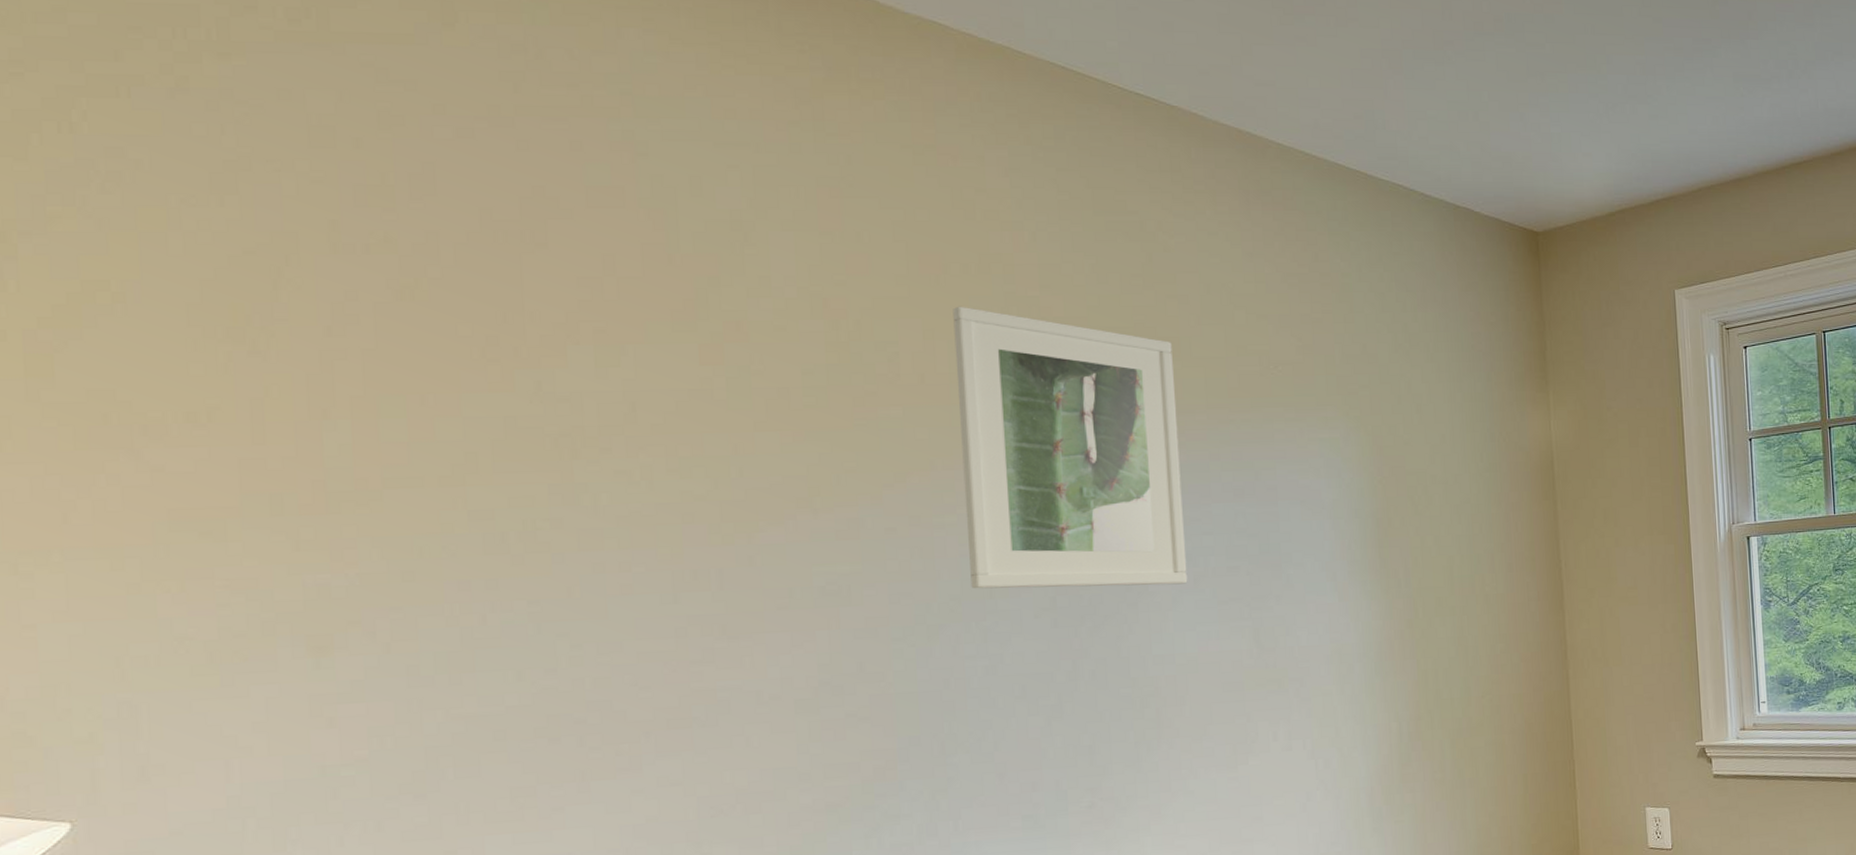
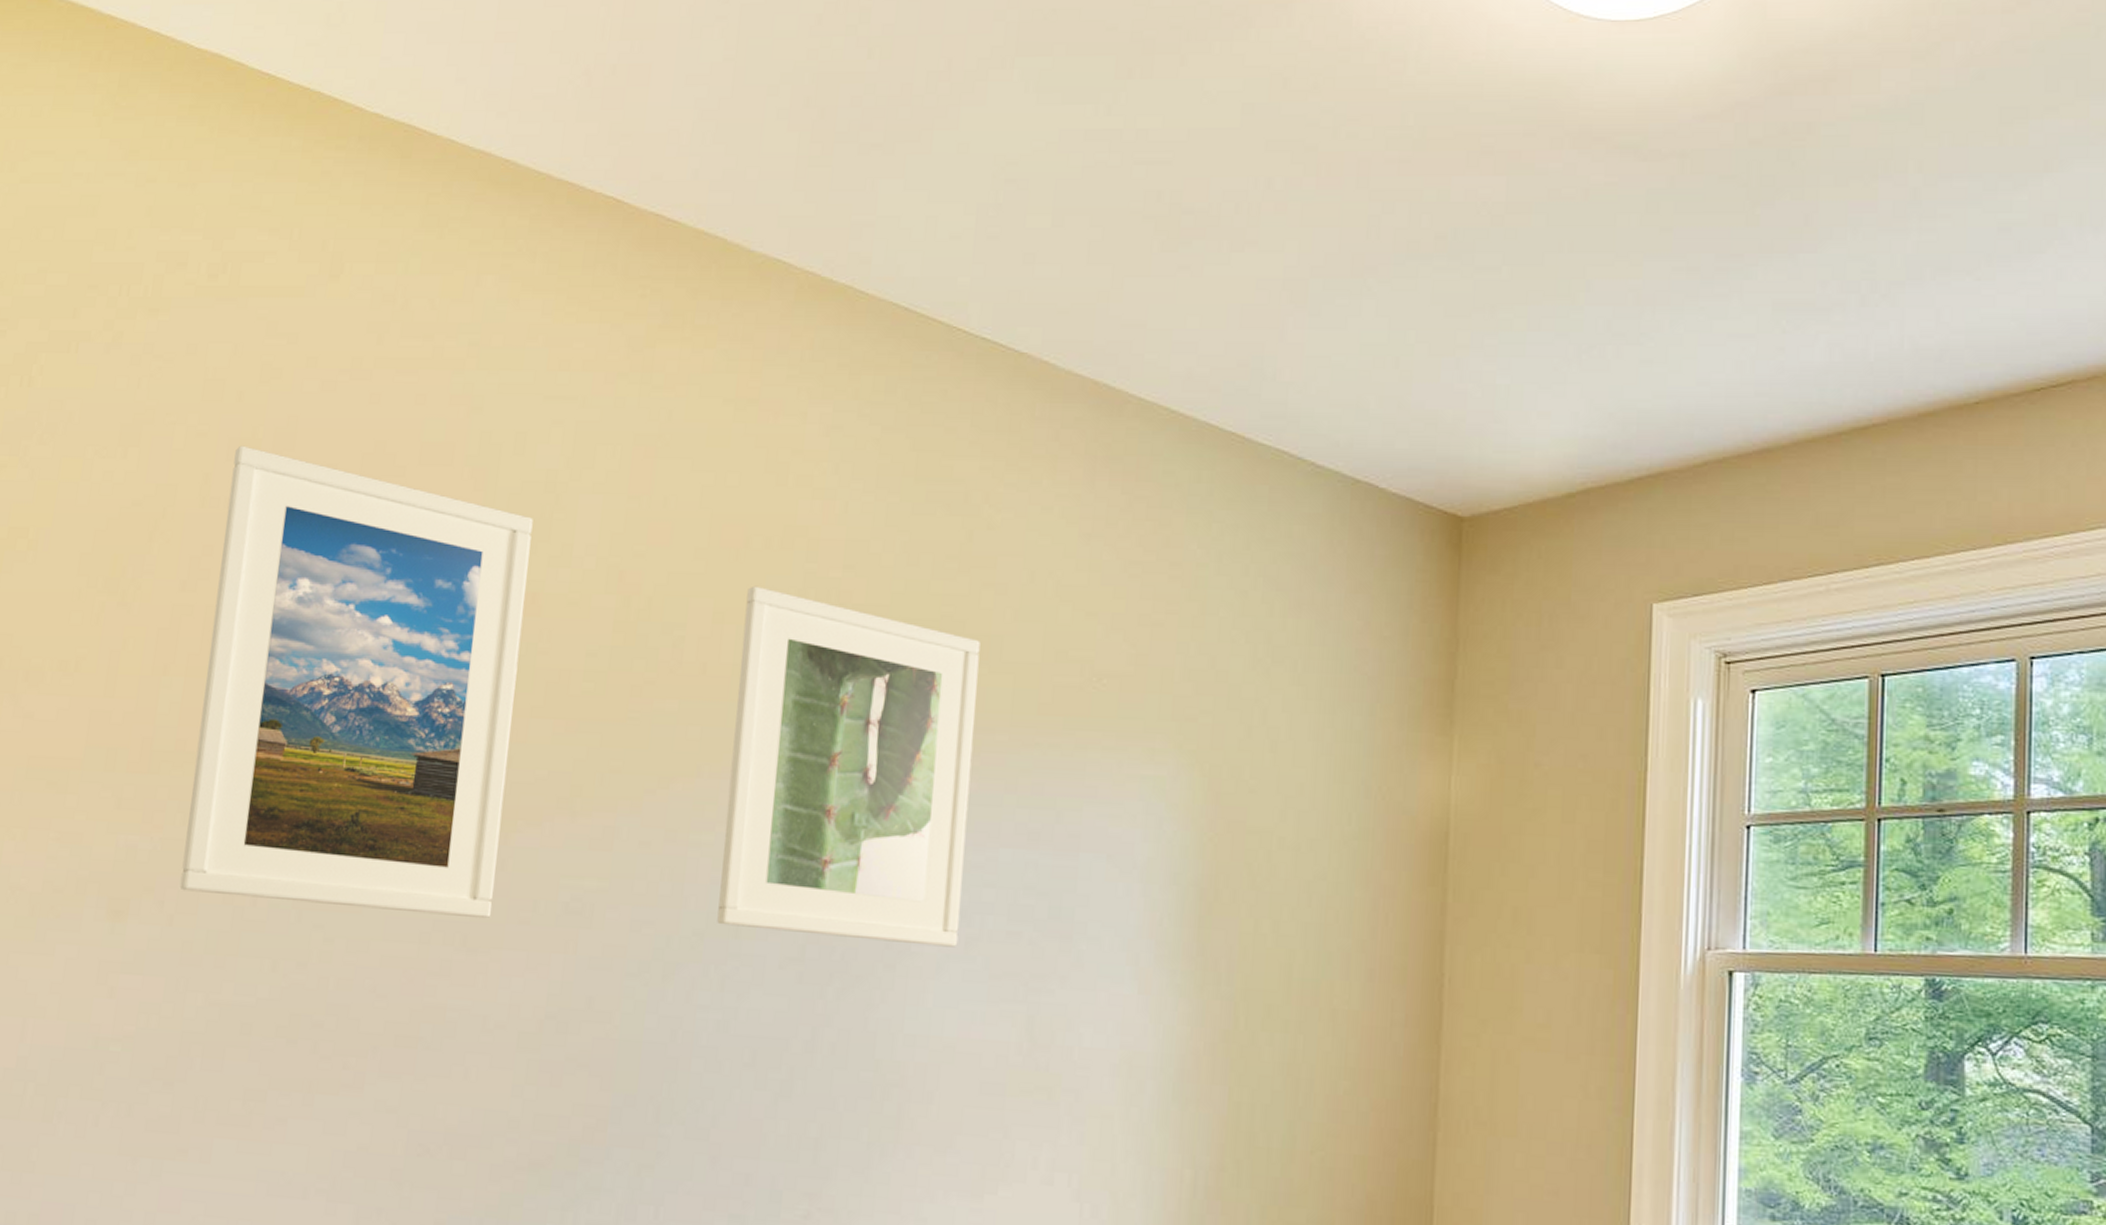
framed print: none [364,192,748,620] -> present [179,445,533,919]

